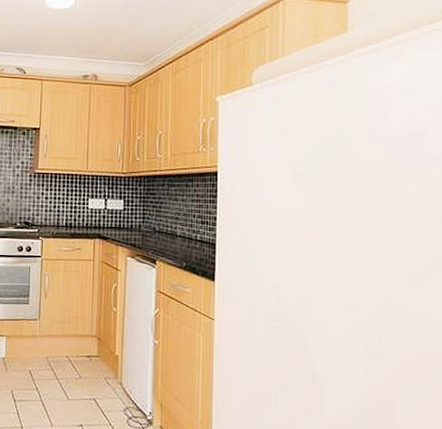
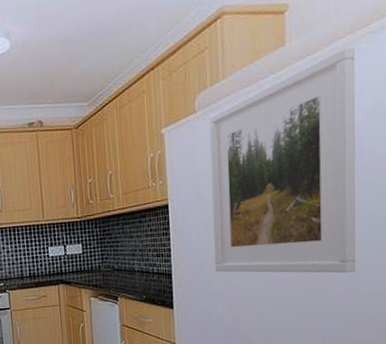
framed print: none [262,41,419,270] -> present [209,47,356,274]

